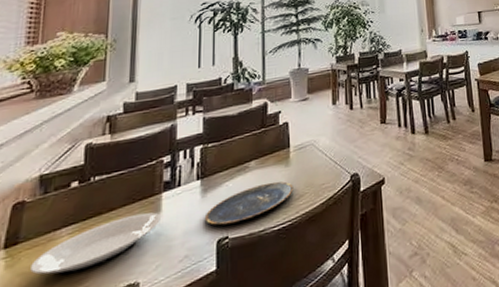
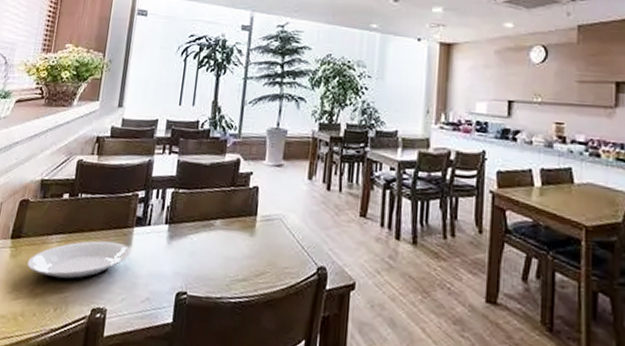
plate: present [206,181,294,226] -> none [168,247,255,282]

